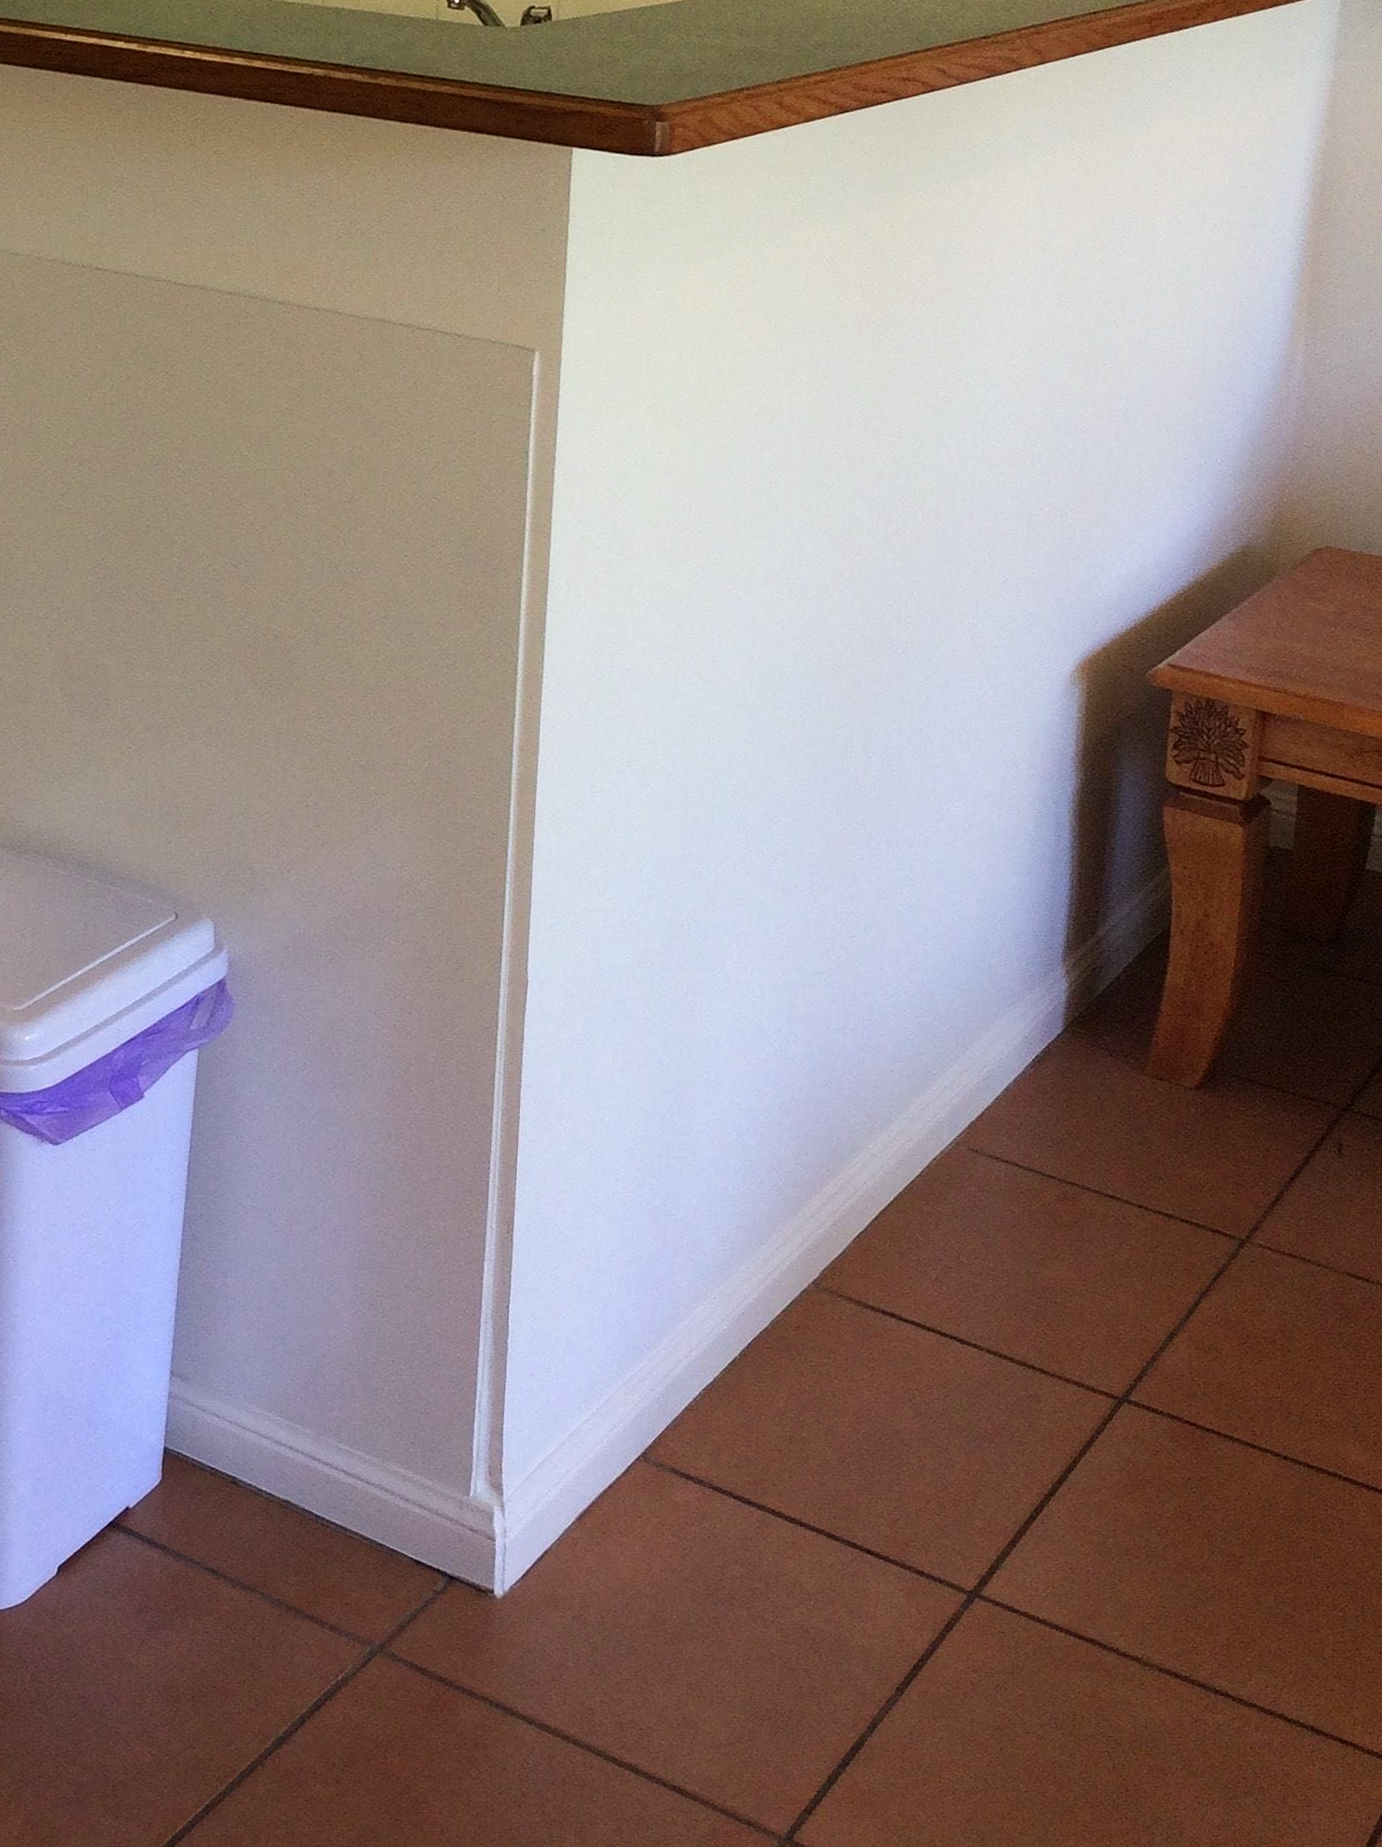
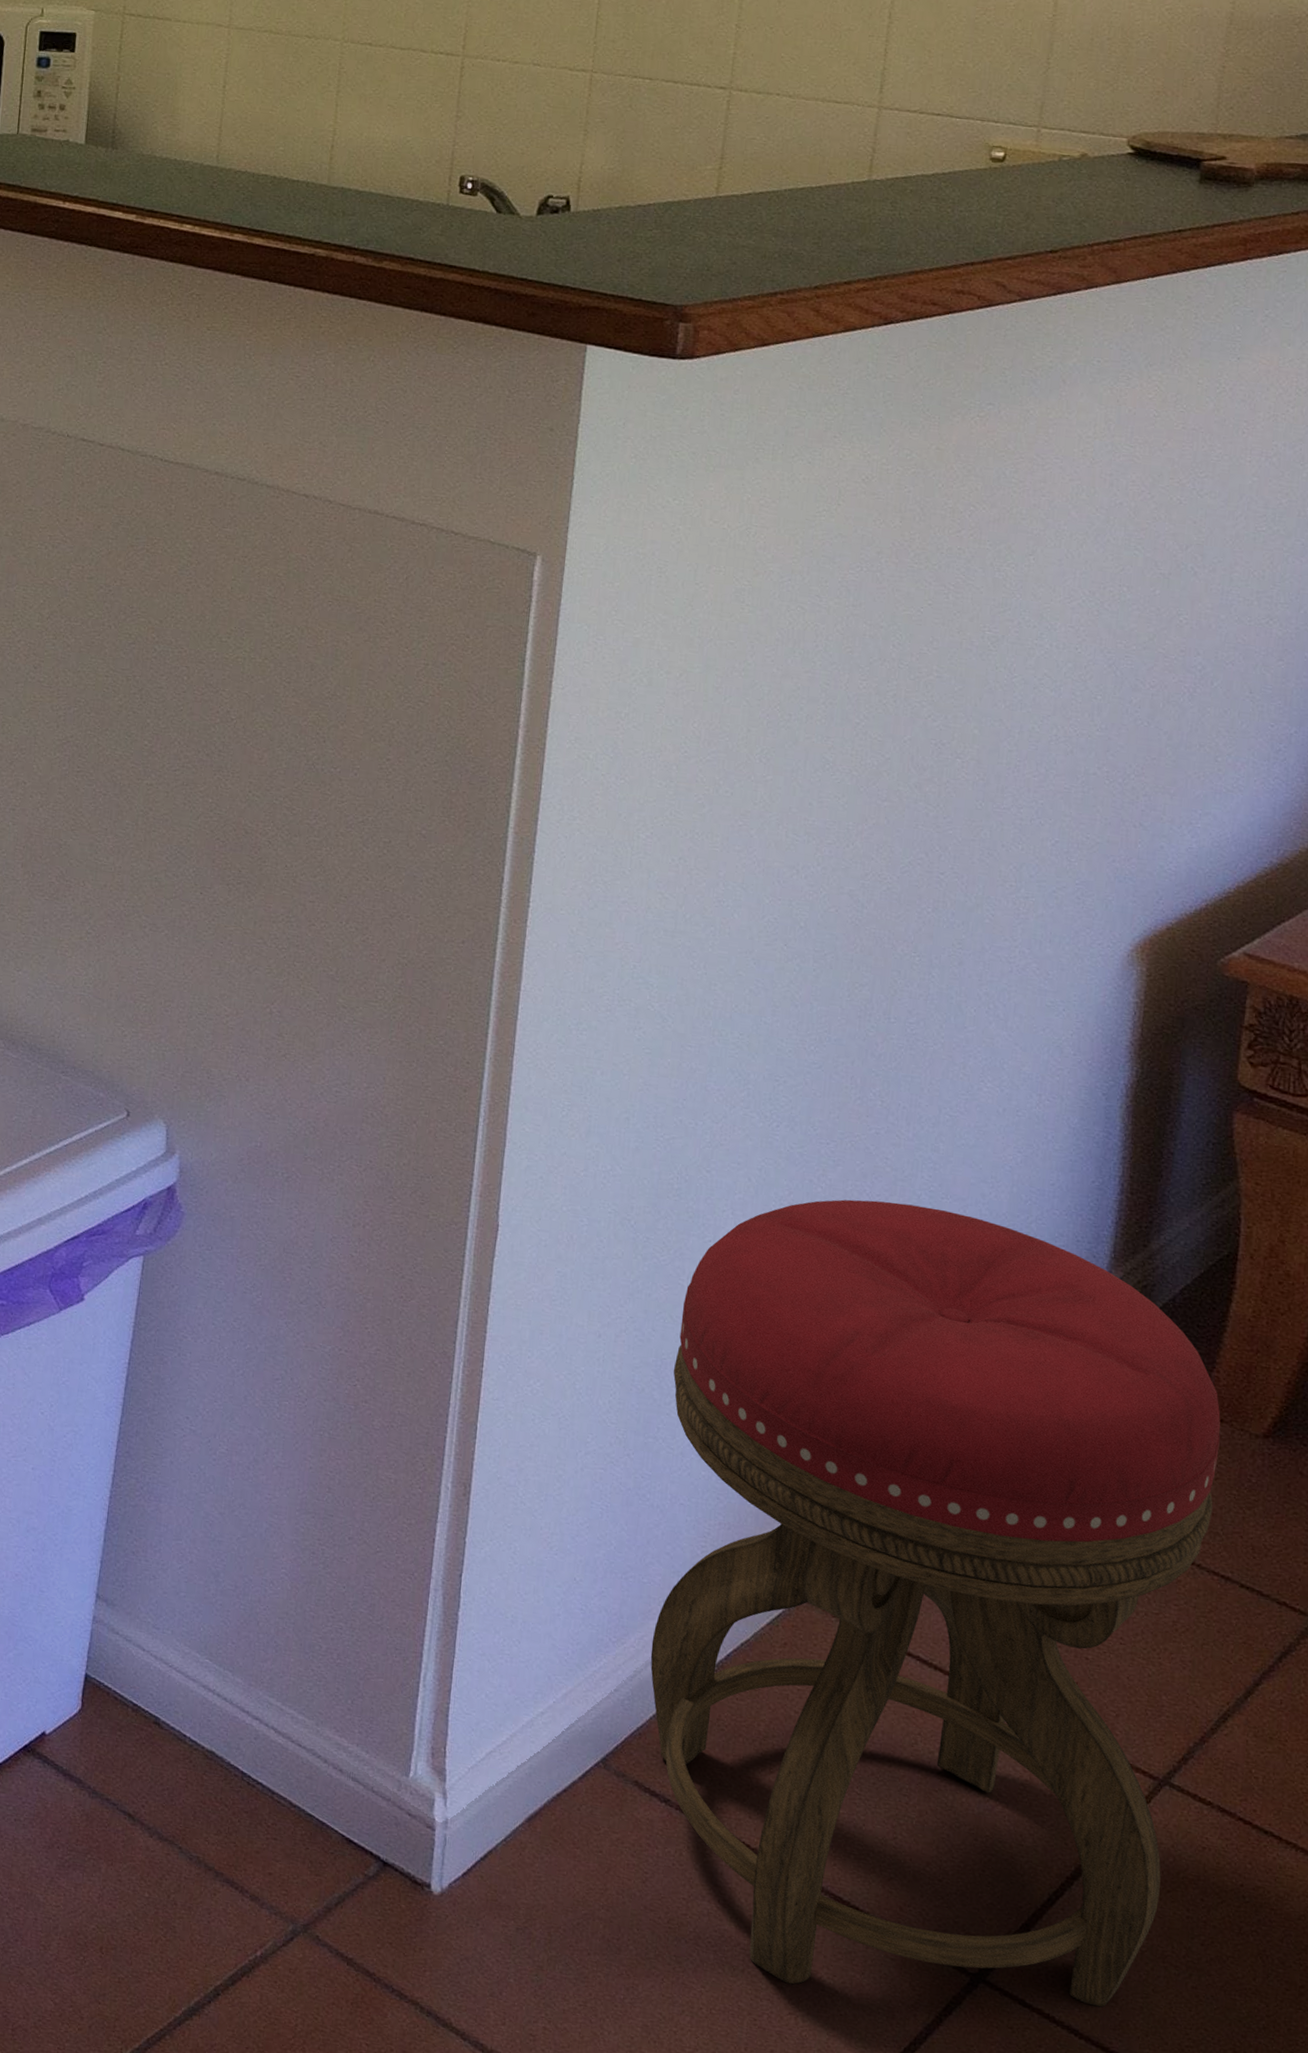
stool: none [681,919,1161,1626] -> present [650,1199,1221,2007]

